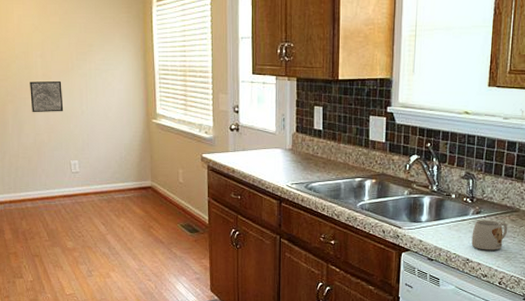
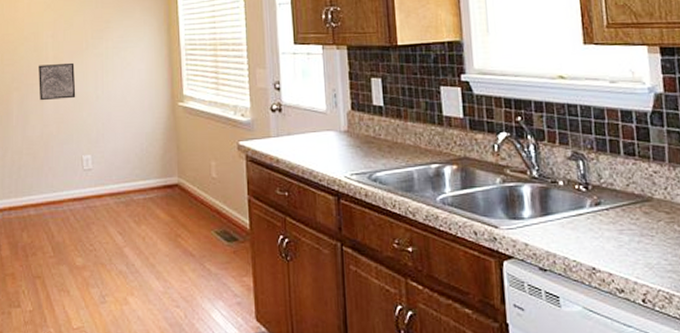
mug: present [471,220,508,251] -> none [593,213,642,255]

